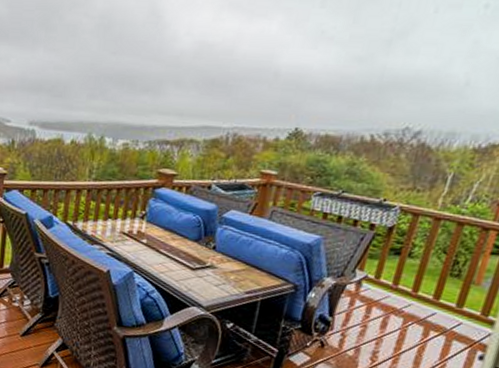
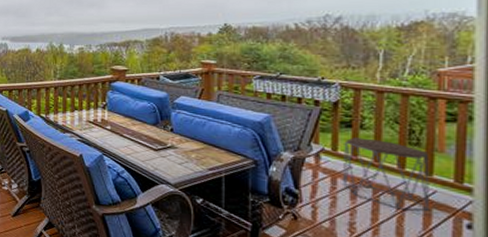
side table: none [376,265,465,342] -> present [343,137,430,211]

